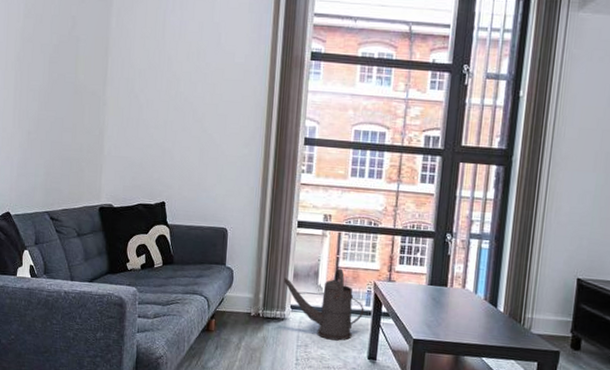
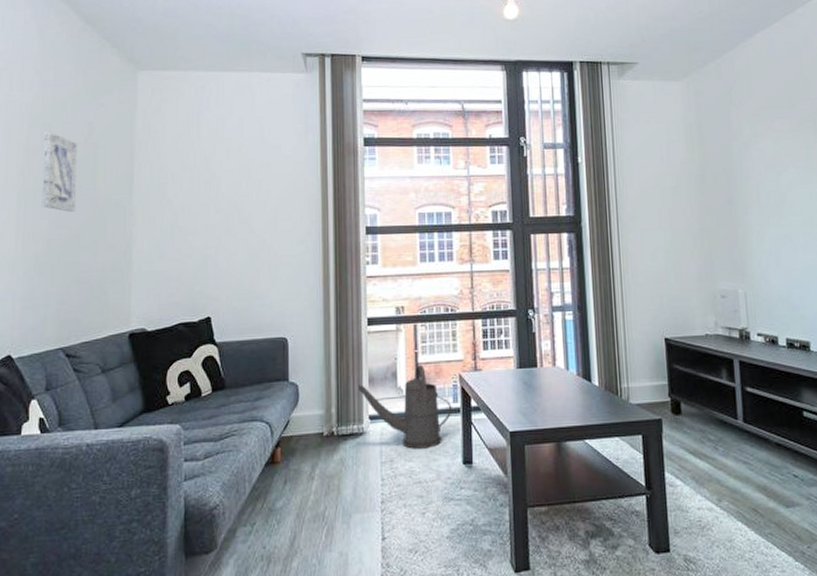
wall art: none [33,22,63,97] -> present [41,132,77,212]

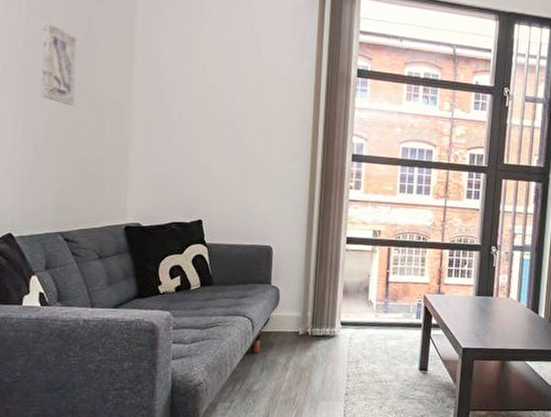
watering can: present [358,364,452,449] -> none [333,283,415,355]

